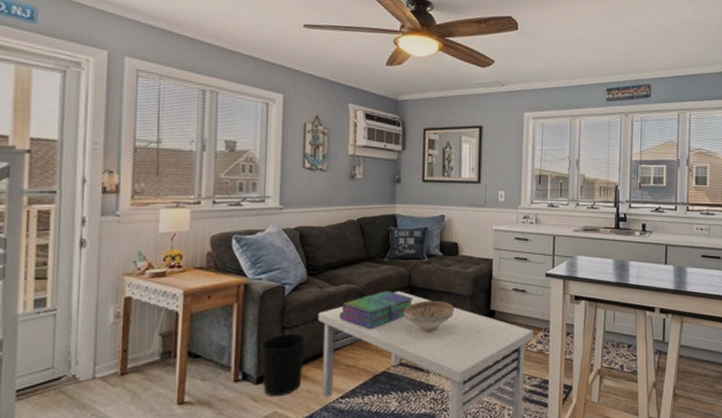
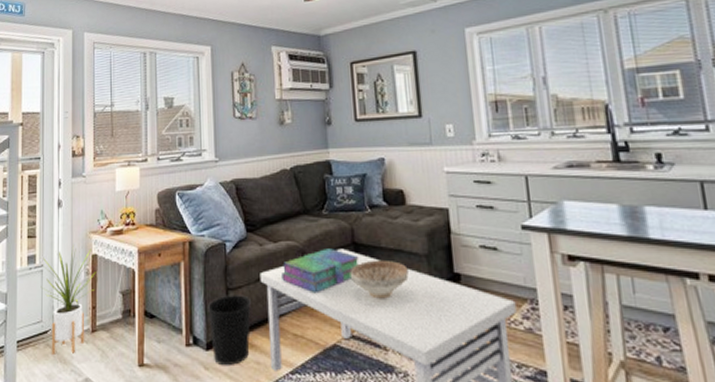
house plant: none [52,287,130,401] -> present [40,244,97,355]

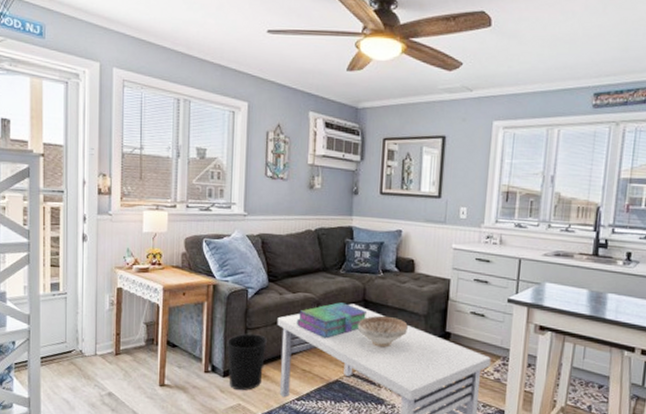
house plant: present [40,244,97,355] -> none [64,277,121,372]

